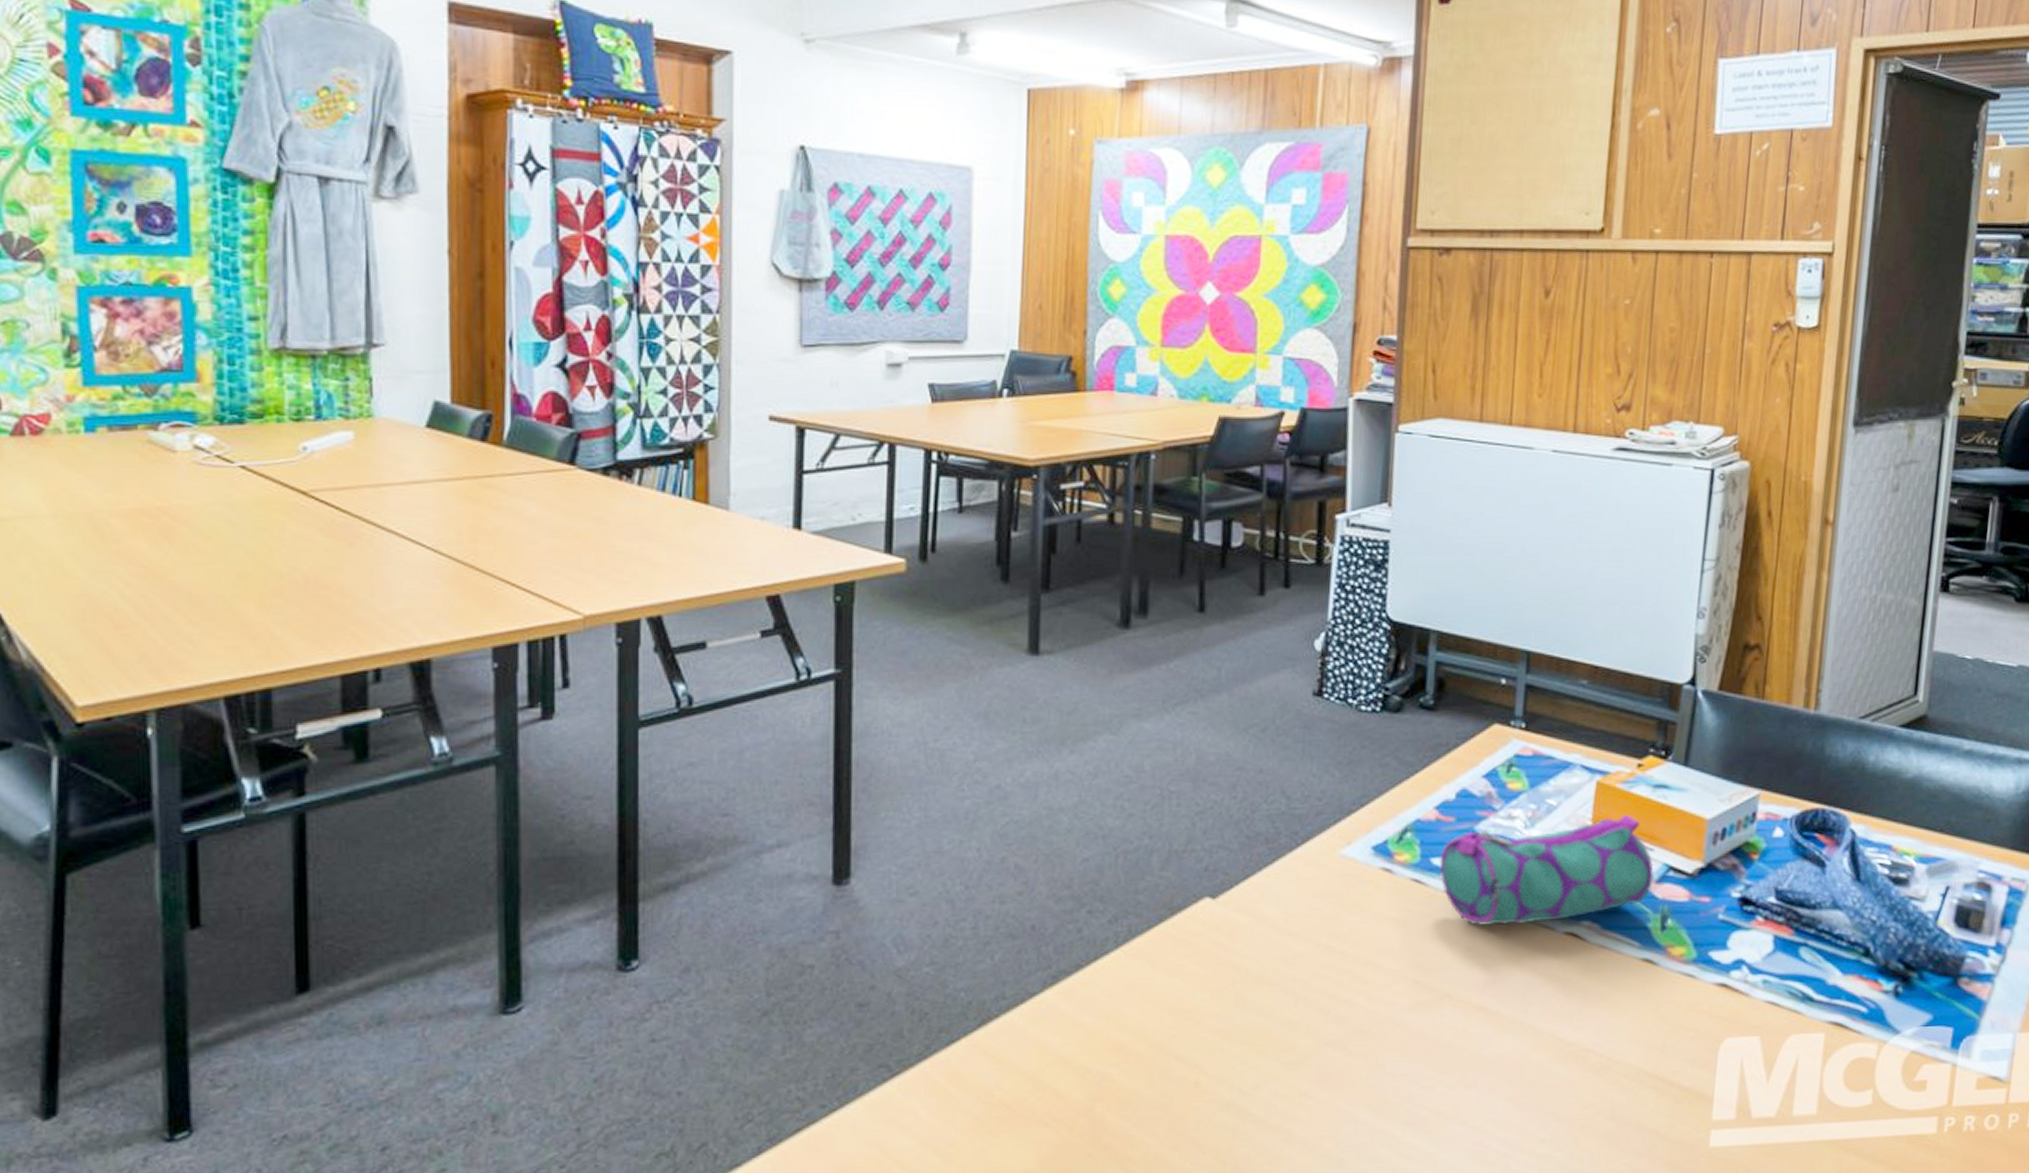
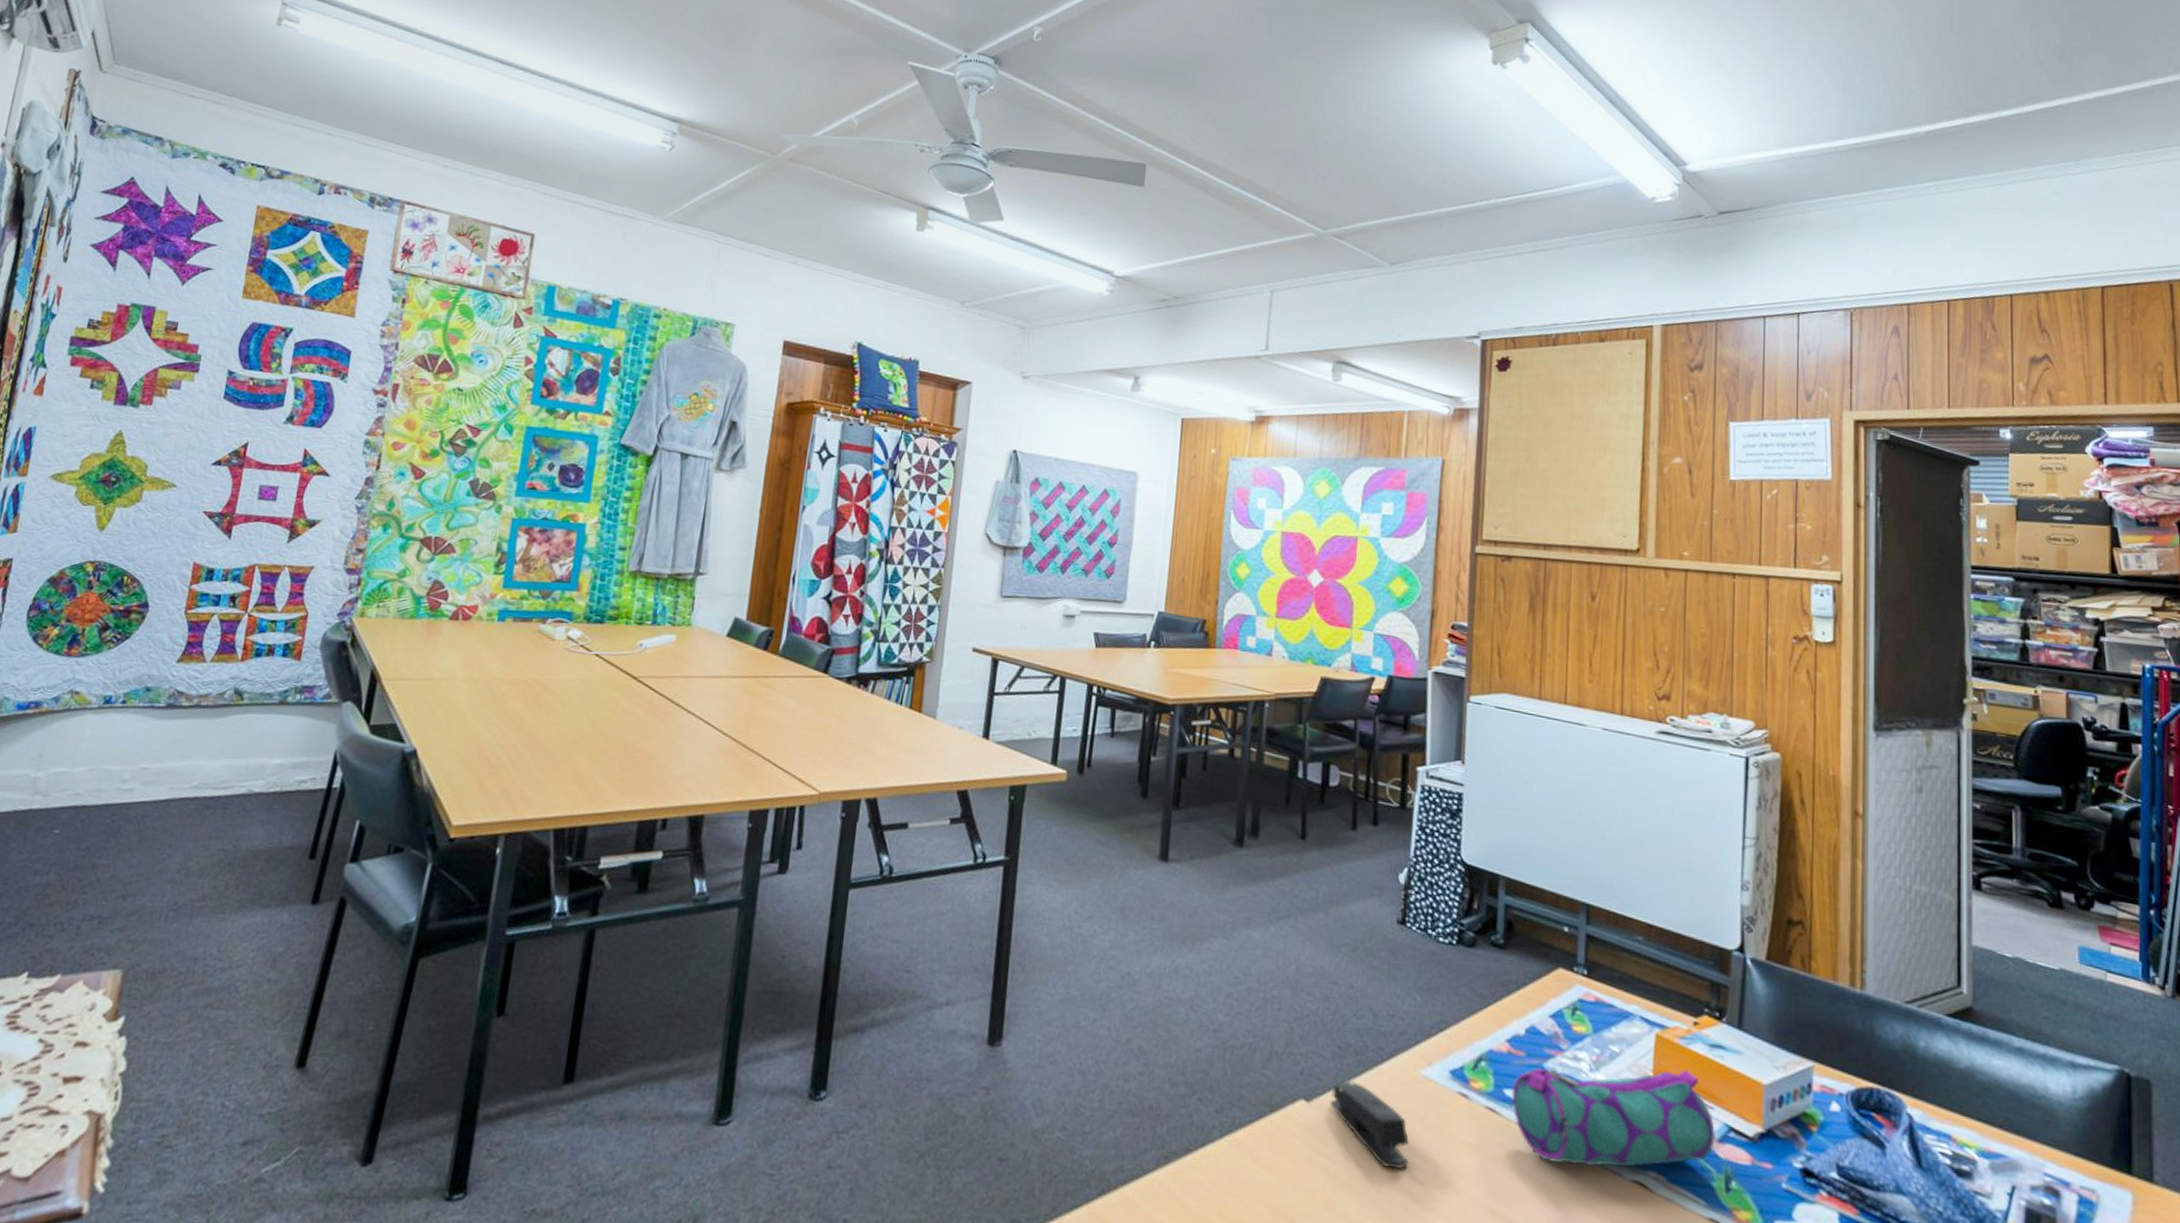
stapler: none [1238,870,1327,955] -> present [1330,1079,1409,1169]

